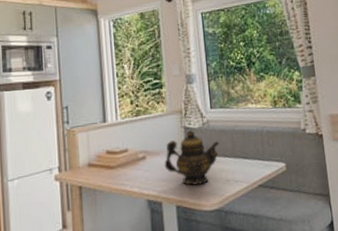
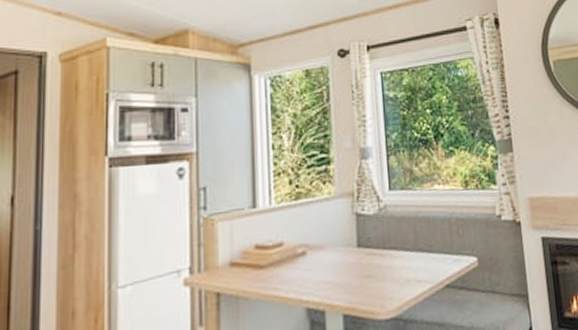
teapot: present [164,130,220,186] -> none [329,217,399,288]

